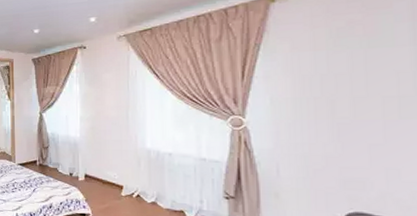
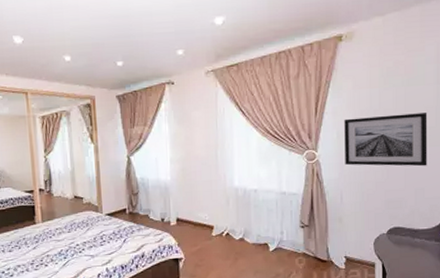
wall art: none [280,79,404,142] -> present [344,113,428,167]

